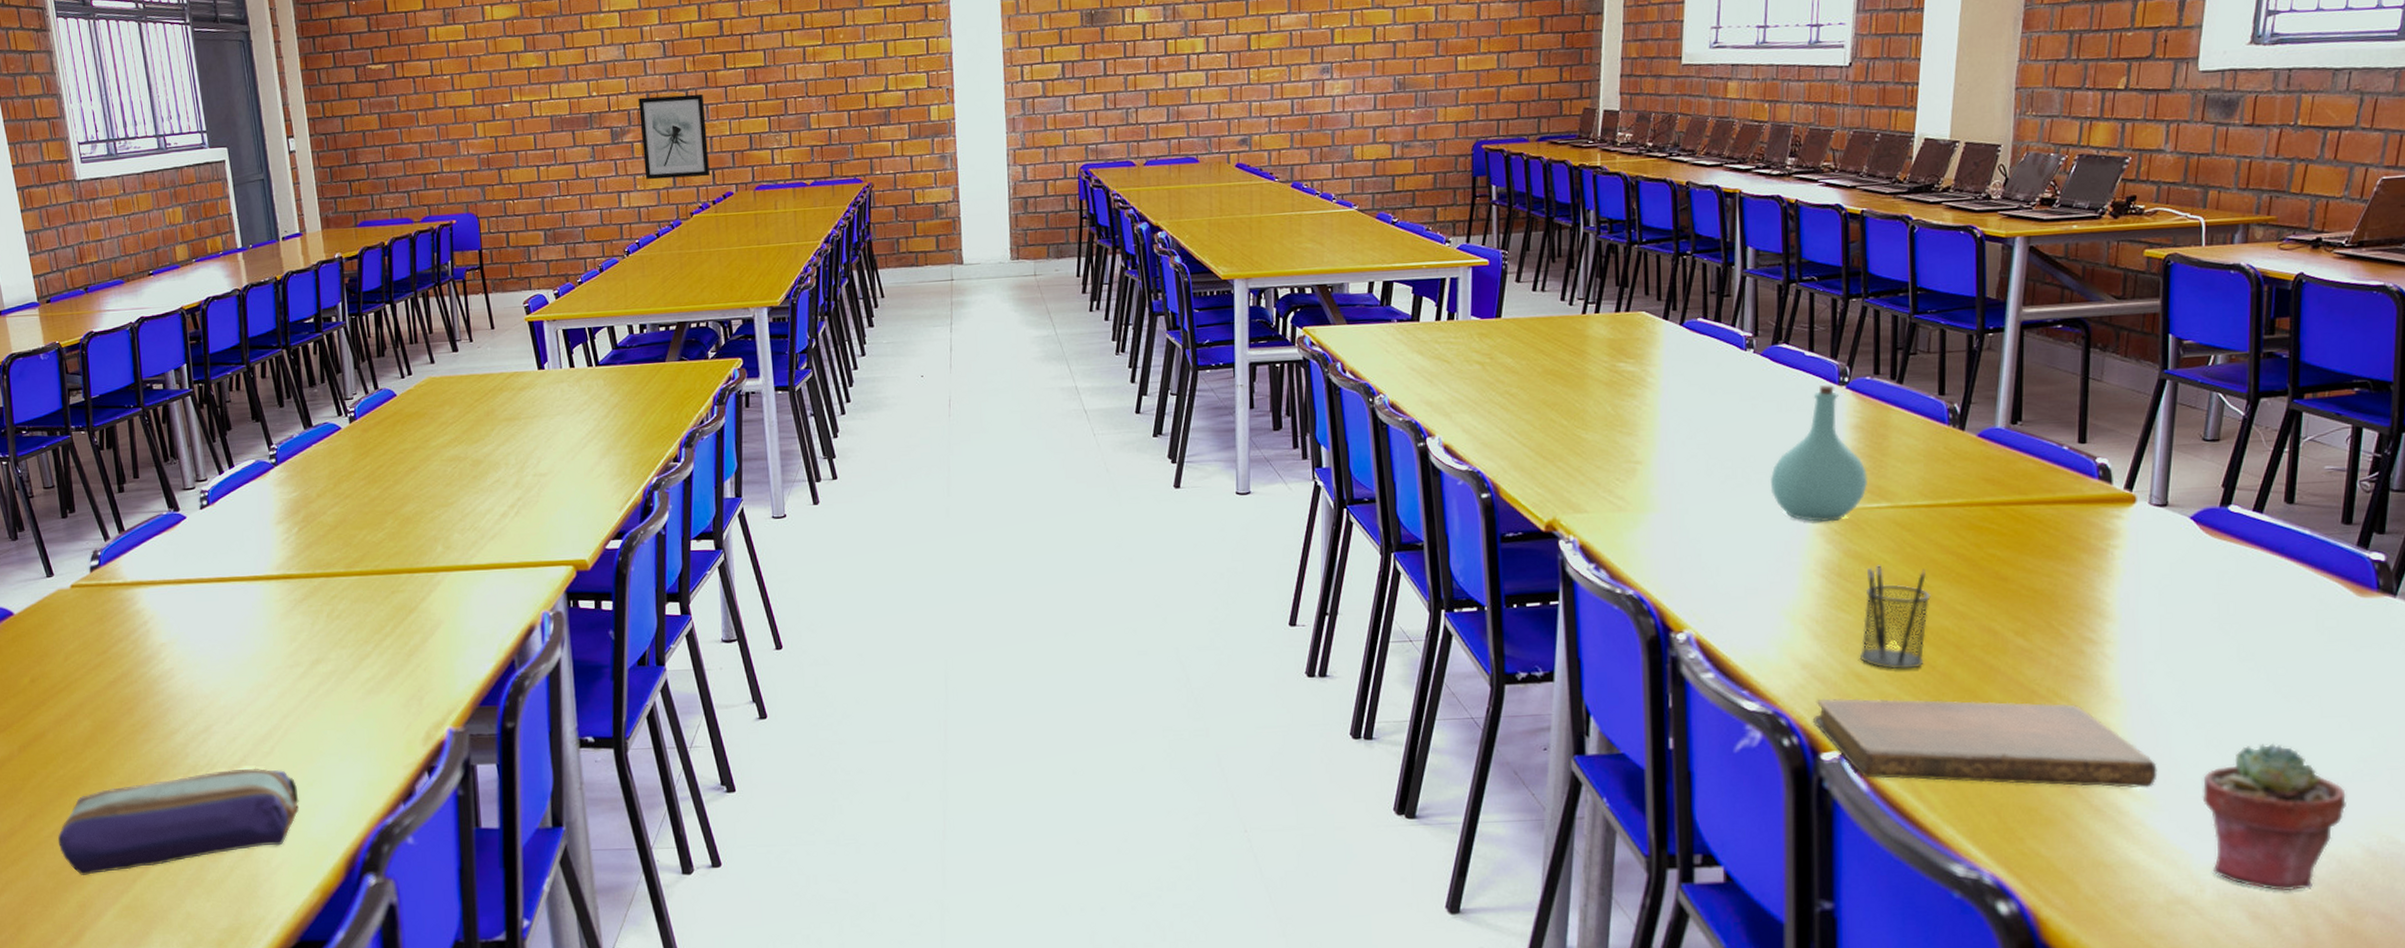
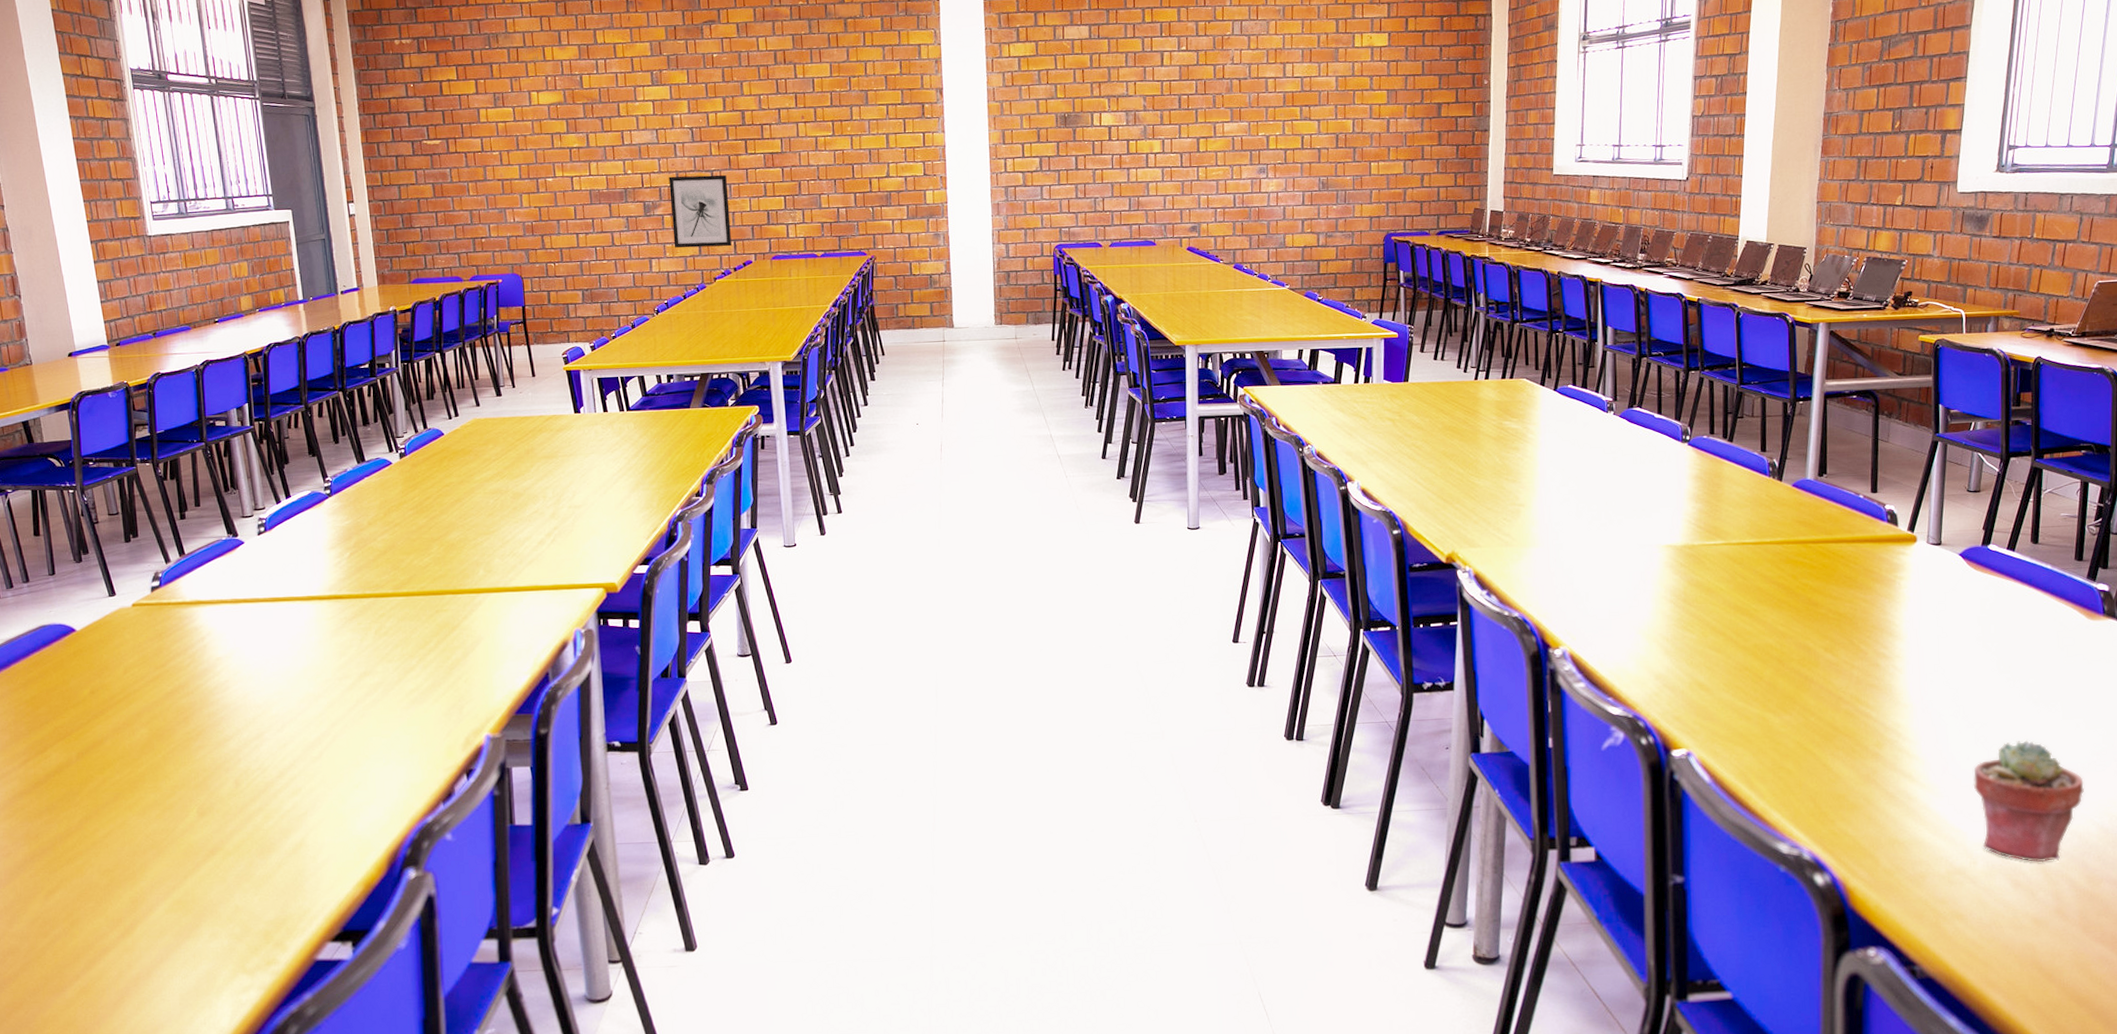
pencil case: present [57,768,299,875] -> none [112,771,345,873]
bottle: present [1771,384,1868,522] -> none [1629,441,1707,556]
notebook: present [1813,698,2157,788] -> none [1665,704,1938,778]
pencil holder: present [1860,565,1931,669] -> none [1702,592,1758,680]

